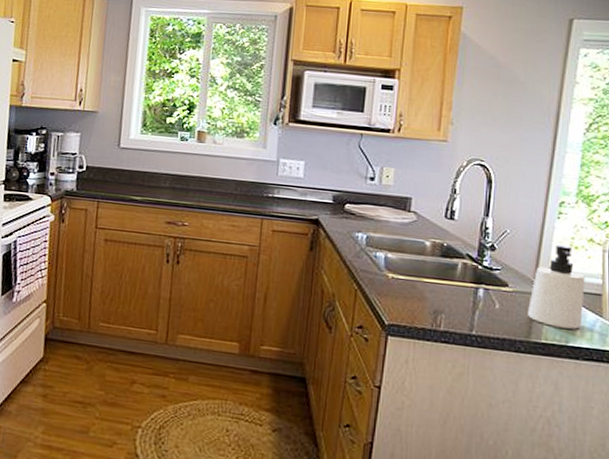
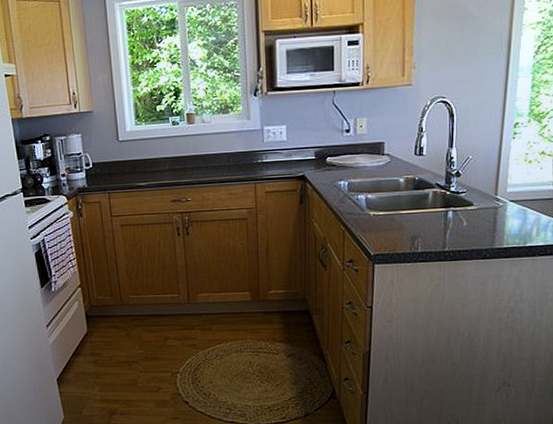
soap dispenser: present [528,244,585,329] -> none [491,161,539,233]

